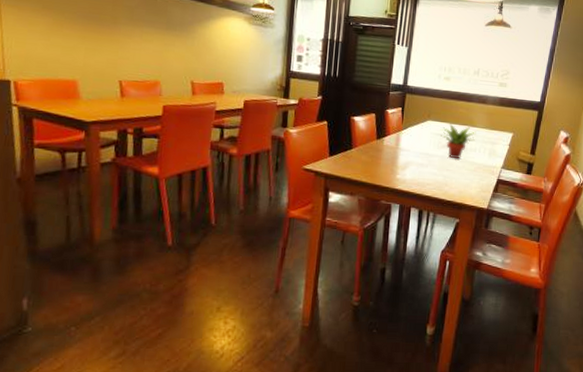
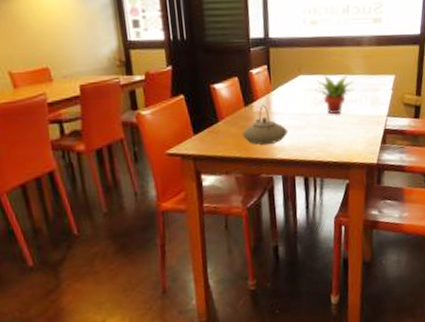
teapot: none [370,139,412,175] -> present [241,104,289,145]

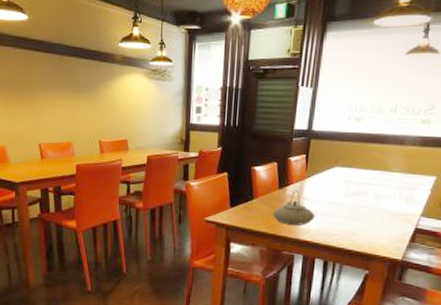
succulent plant: present [316,76,355,115] -> none [349,170,391,207]

